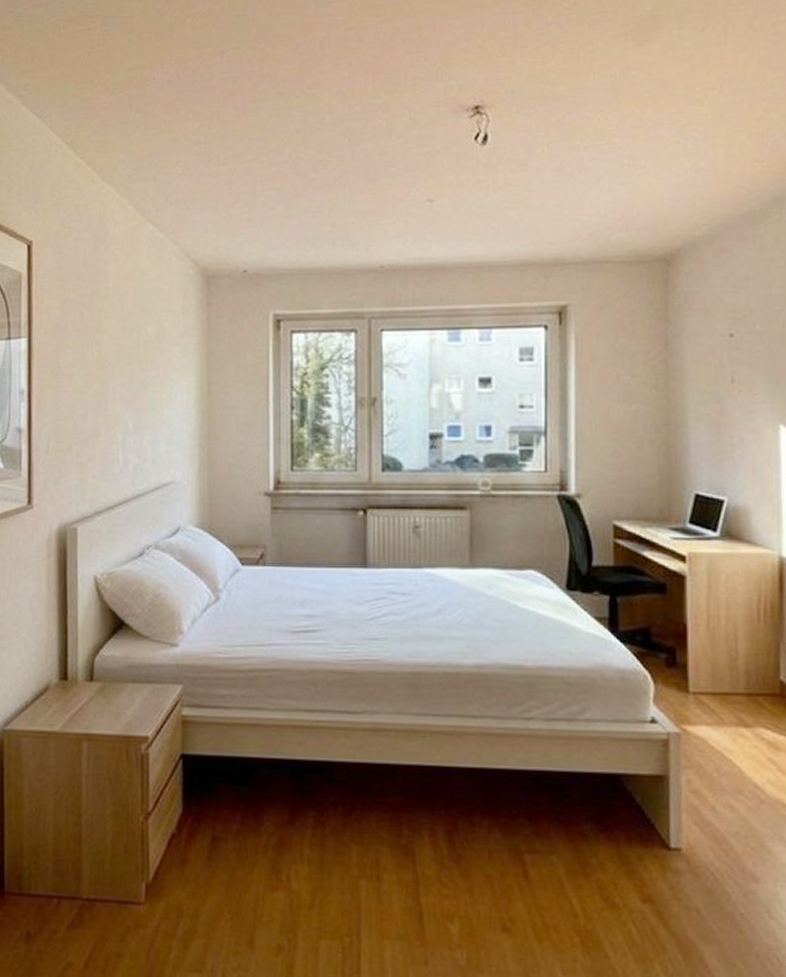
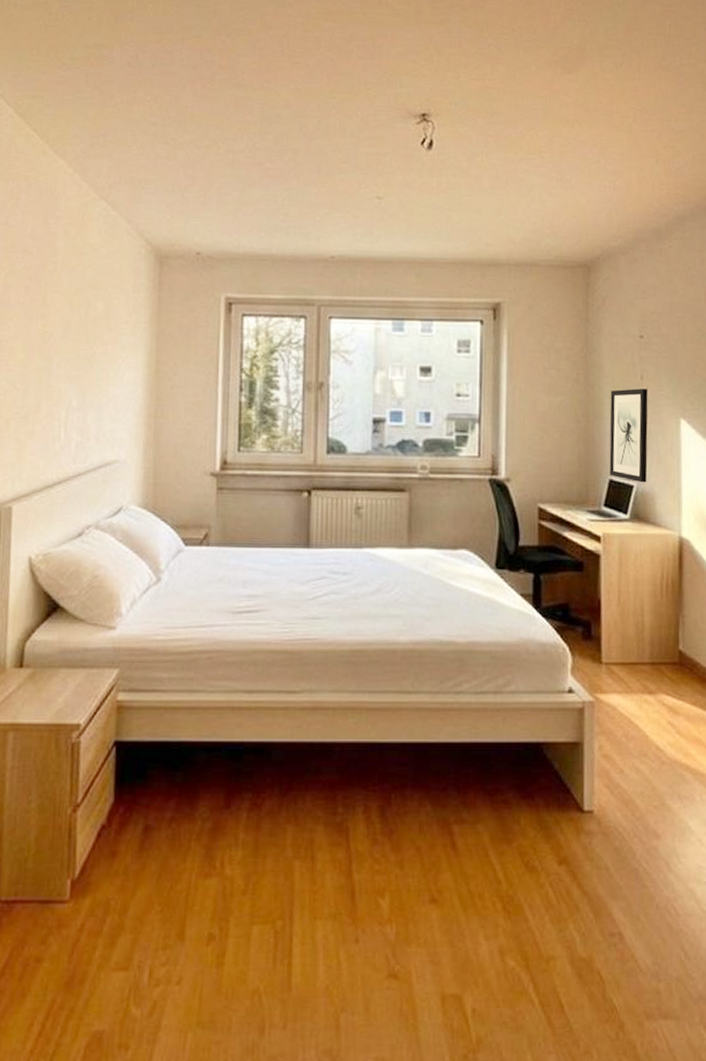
wall art: none [695,393,741,497] -> present [609,388,648,483]

